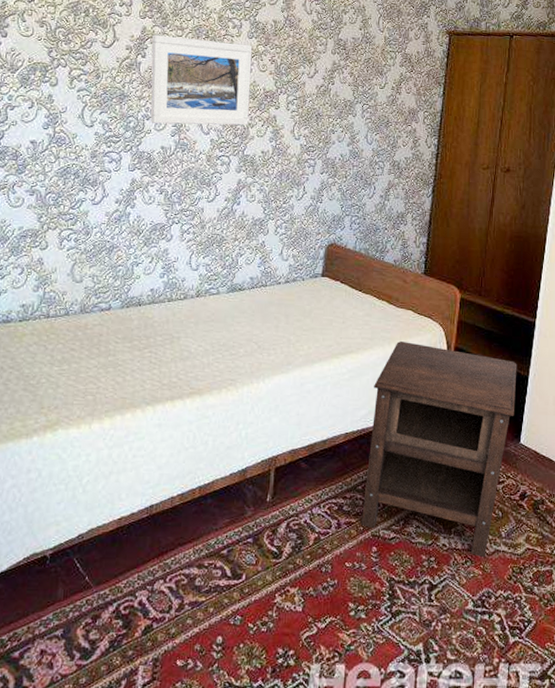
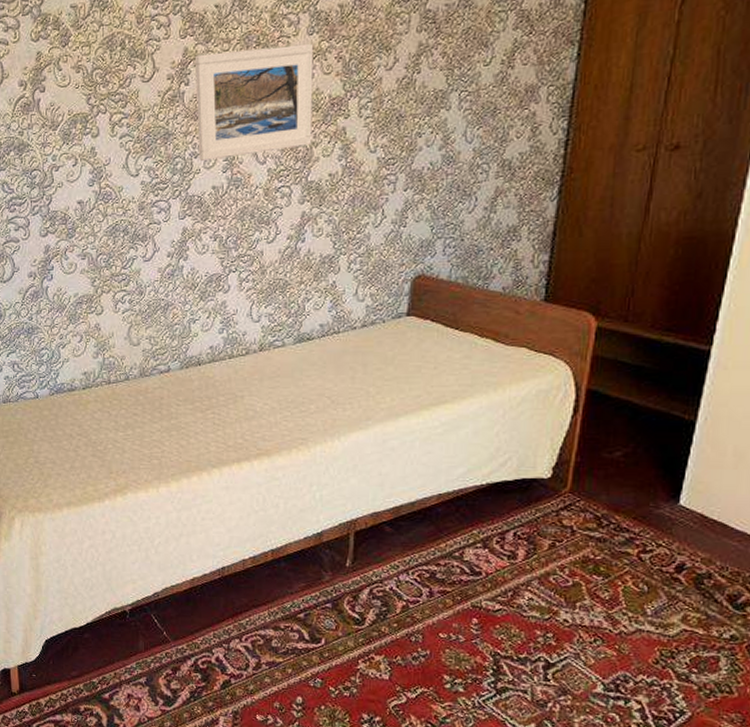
nightstand: present [361,341,517,558] -> none [459,386,679,638]

